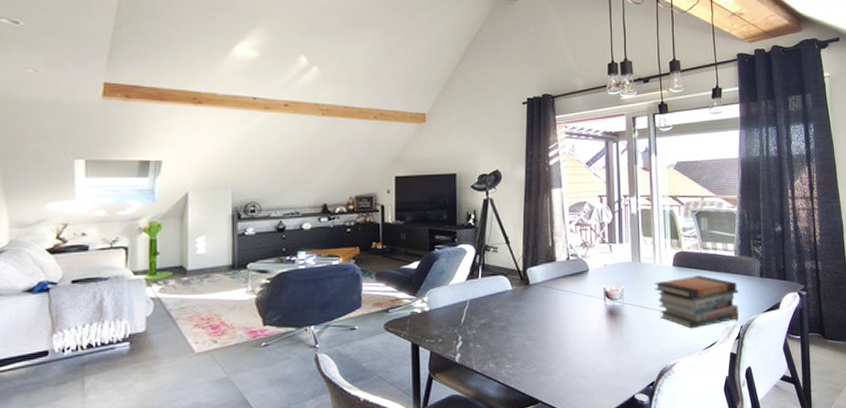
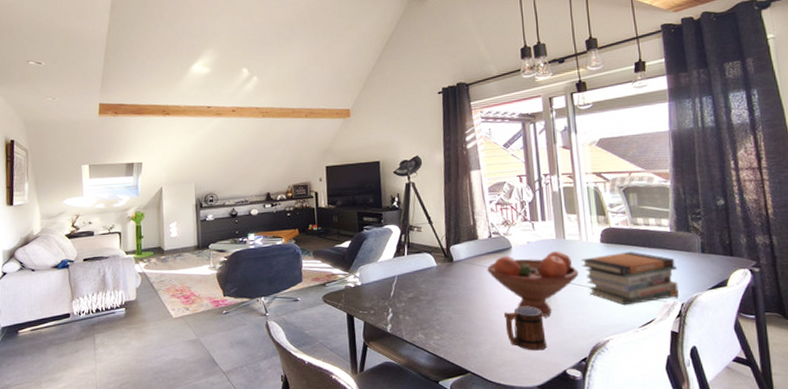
fruit bowl: none [562,274,651,341] -> present [486,251,579,316]
mug: none [578,332,617,377] -> present [504,307,547,351]

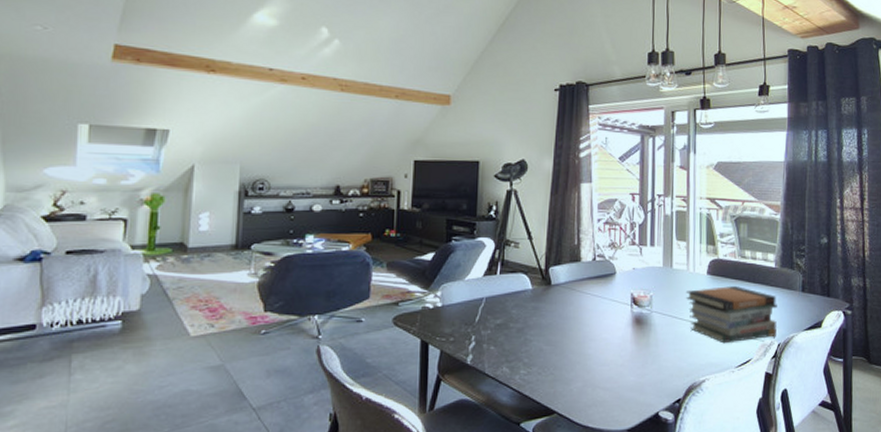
fruit bowl: present [486,251,579,316] -> none [586,281,682,352]
mug: present [504,307,547,351] -> none [600,341,642,390]

